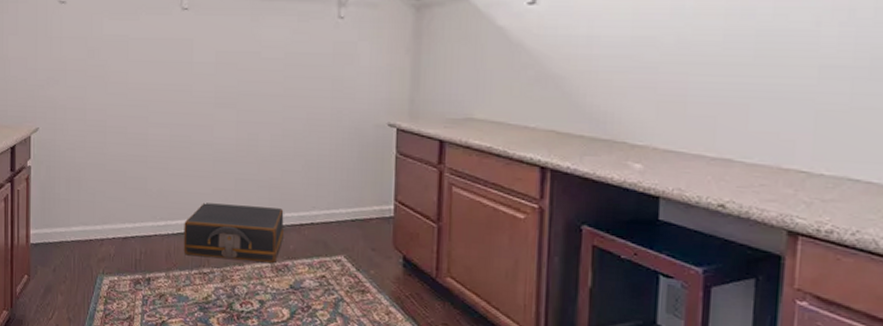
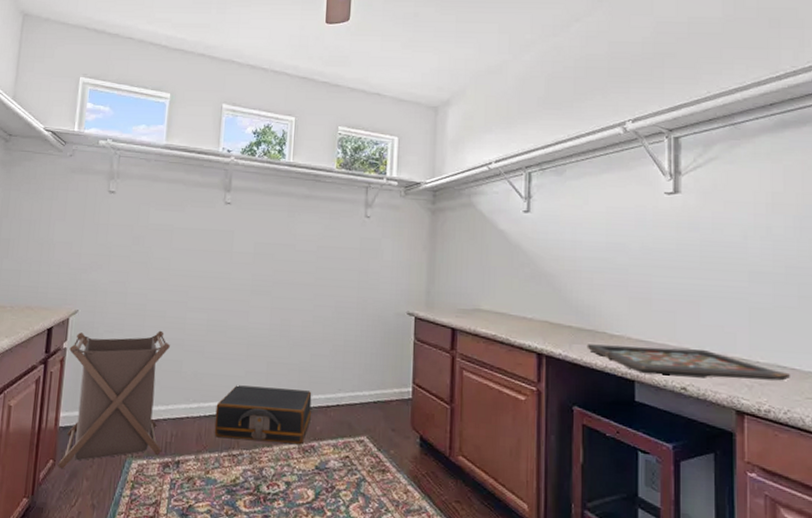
laundry basket: none [32,147,133,284] -> present [58,330,170,469]
decorative tray: none [601,155,864,197] -> present [586,344,790,381]

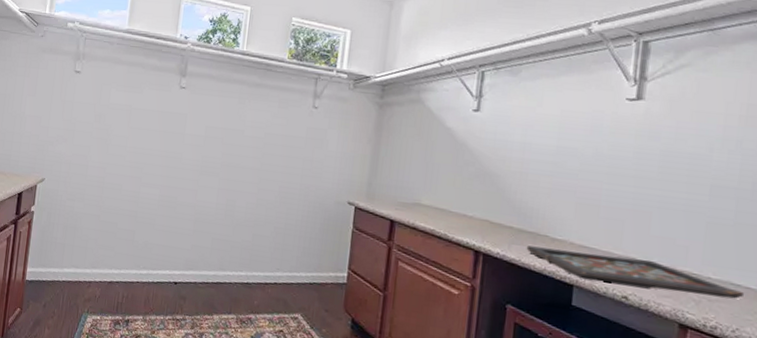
laundry basket: present [58,330,170,469] -> none [24,198,125,317]
suitcase: present [214,385,312,444] -> none [160,257,252,315]

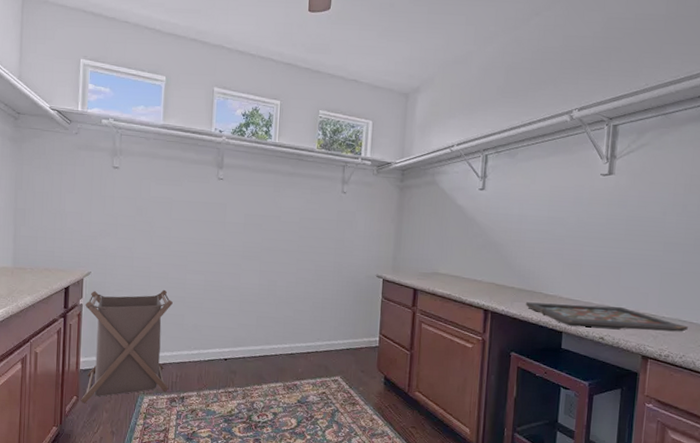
laundry basket: none [24,198,125,317] -> present [81,289,173,404]

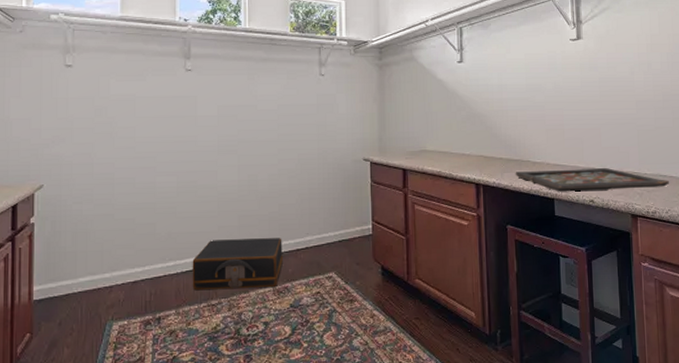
laundry basket: present [81,289,173,404] -> none [35,196,142,341]
suitcase: none [212,335,295,383] -> present [192,238,283,291]

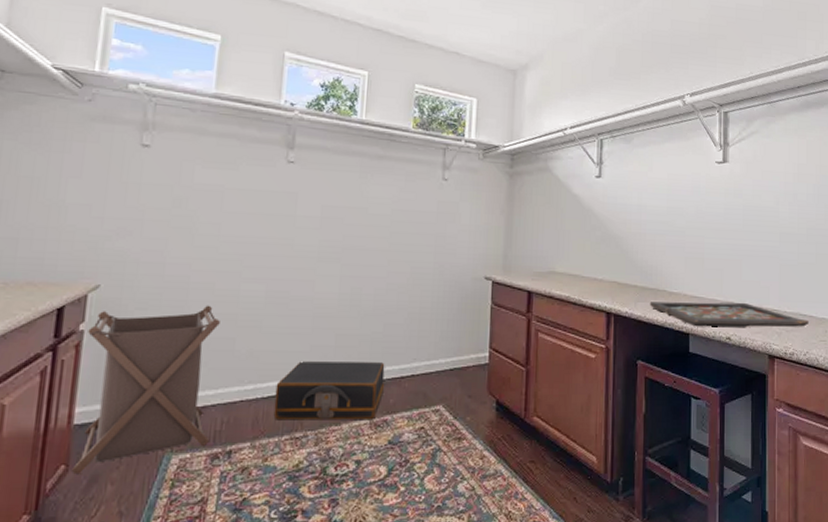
laundry basket: none [35,196,142,341] -> present [72,305,220,475]

